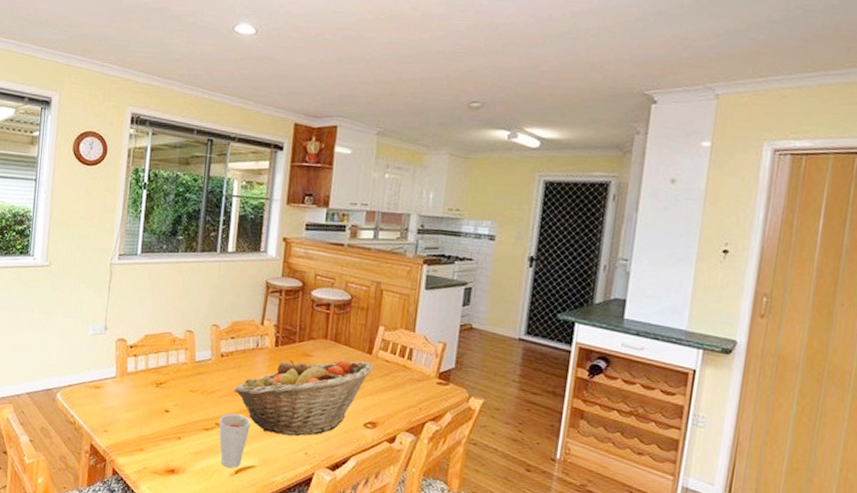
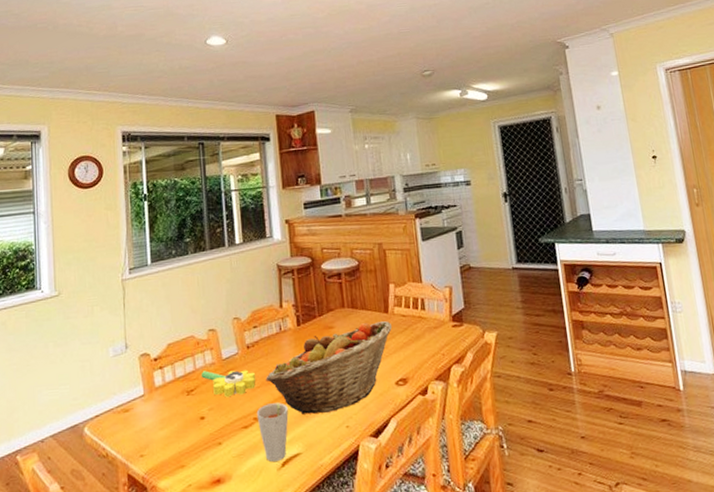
flower: none [172,368,225,399] -> present [201,369,256,398]

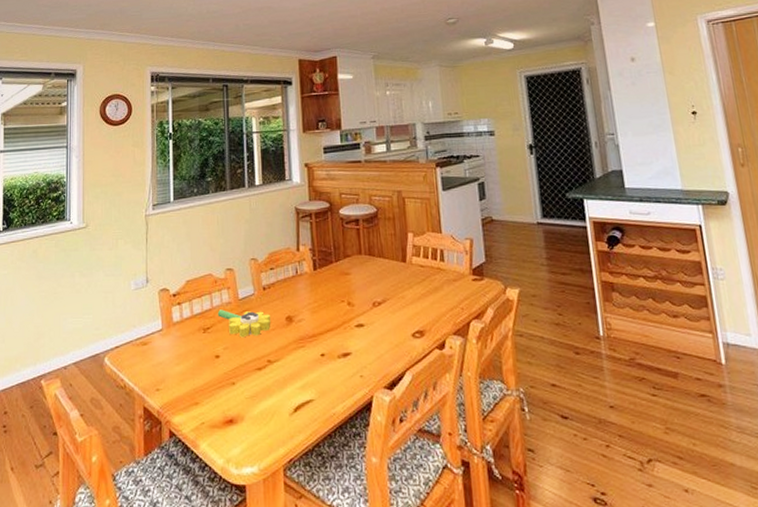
cup: present [256,402,289,462] -> none [270,347,302,407]
fruit basket: present [266,321,392,415] -> none [281,271,409,360]

